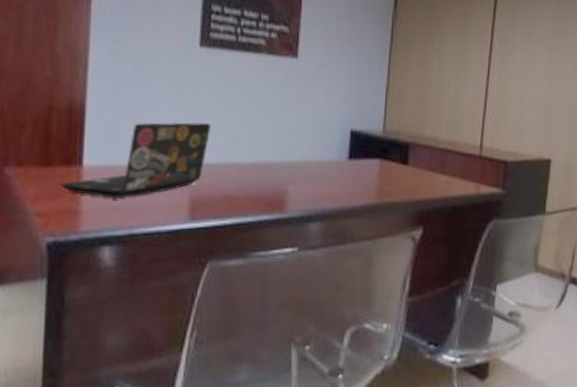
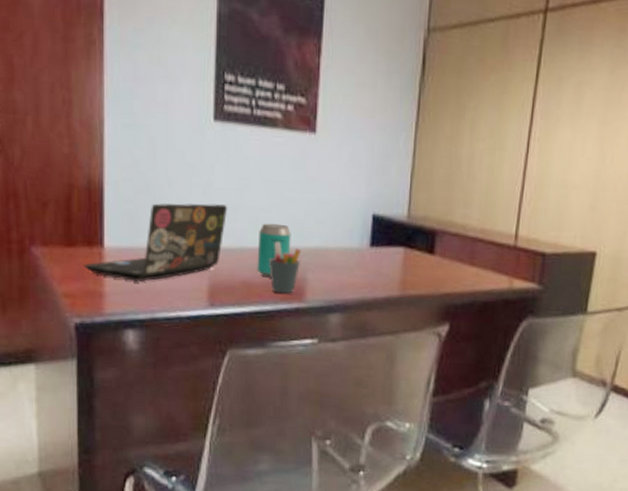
beverage can: none [239,139,273,191] -> present [257,223,291,278]
pen holder: none [251,156,283,205] -> present [269,241,302,294]

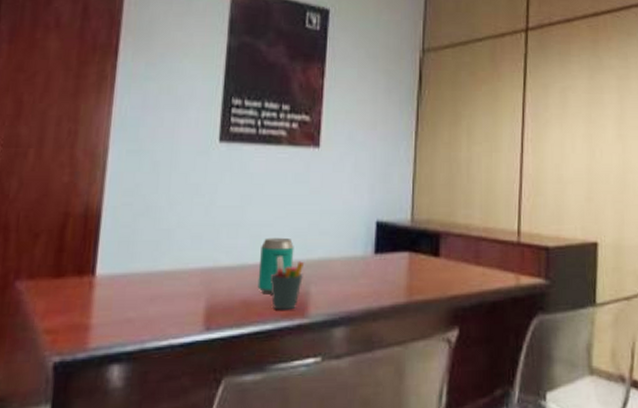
laptop: present [83,203,227,282] -> none [70,222,229,310]

